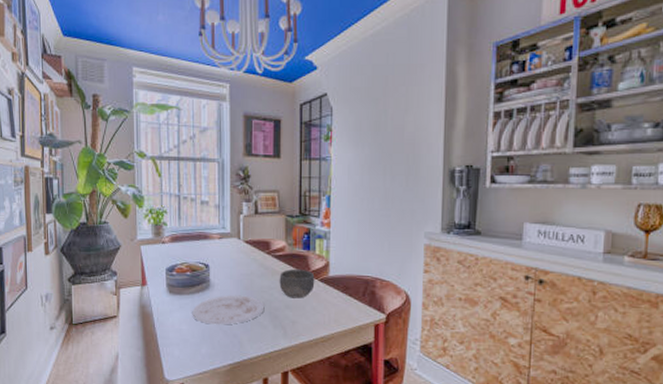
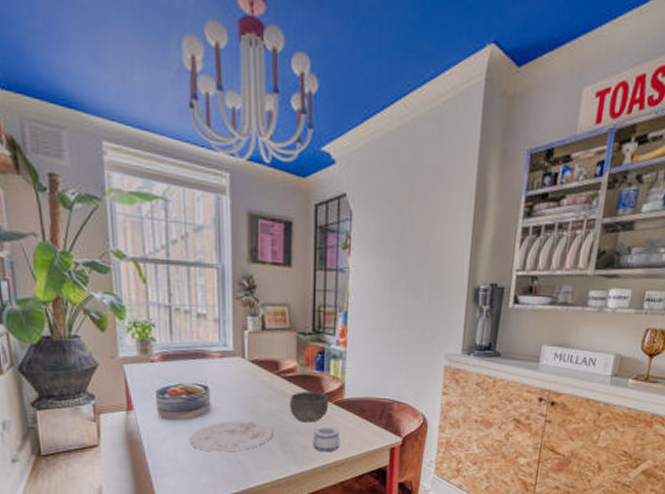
mug: none [300,303,326,328] -> present [312,427,341,453]

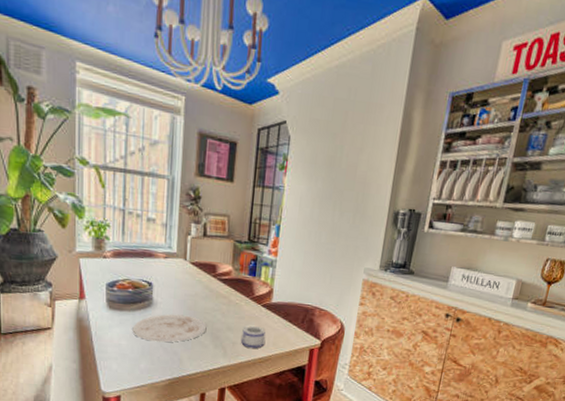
bowl: present [289,391,329,423] -> none [223,293,258,322]

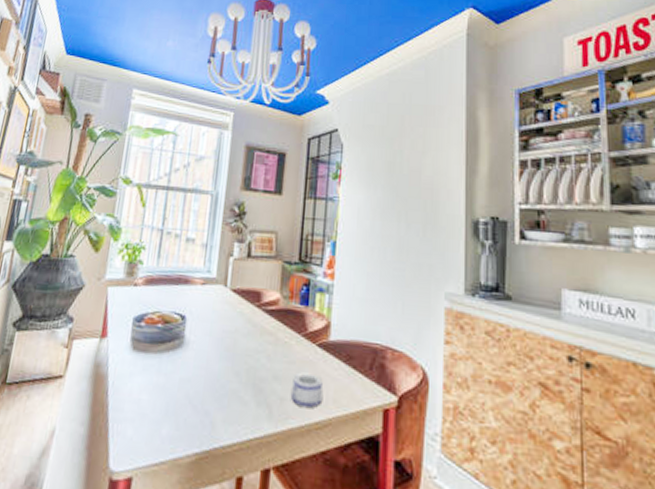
plate: present [132,314,207,342] -> none [156,357,248,397]

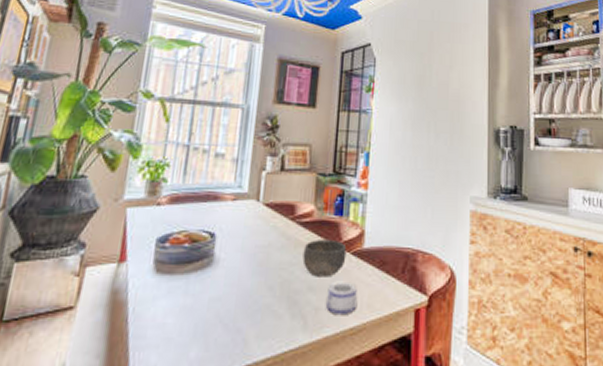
bowl: none [268,328,312,368] -> present [302,238,347,277]

